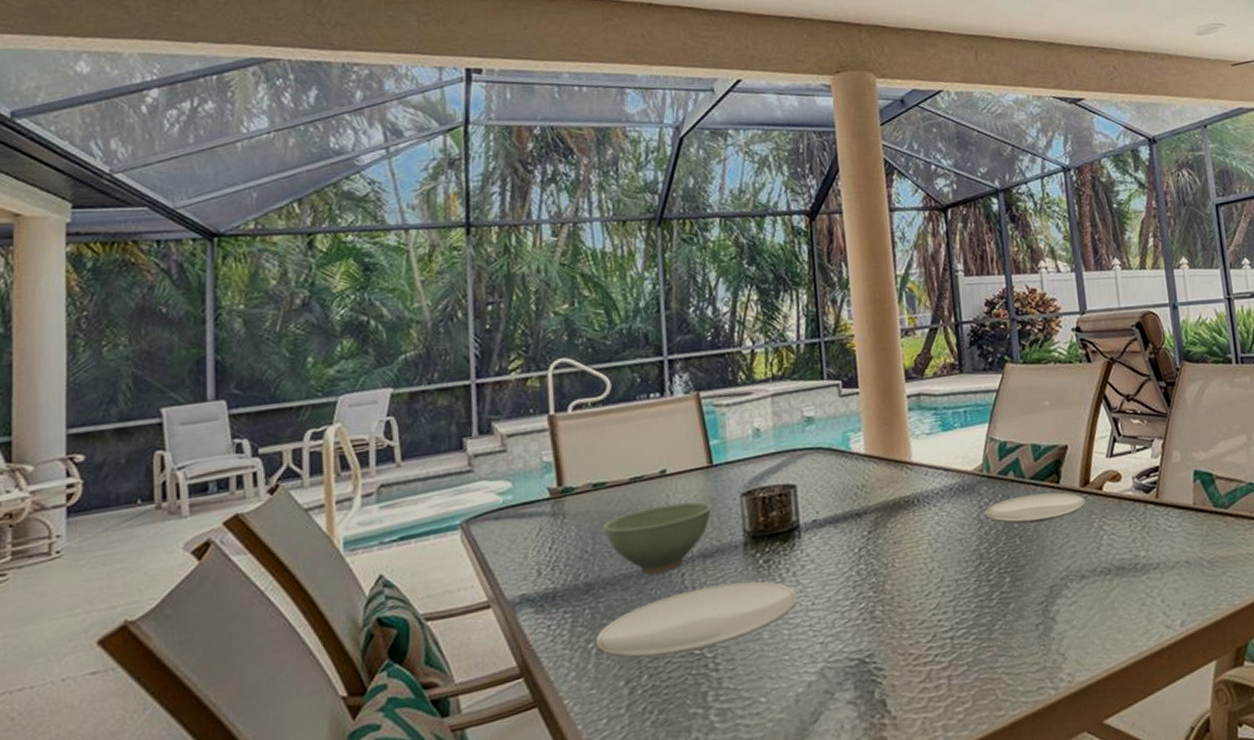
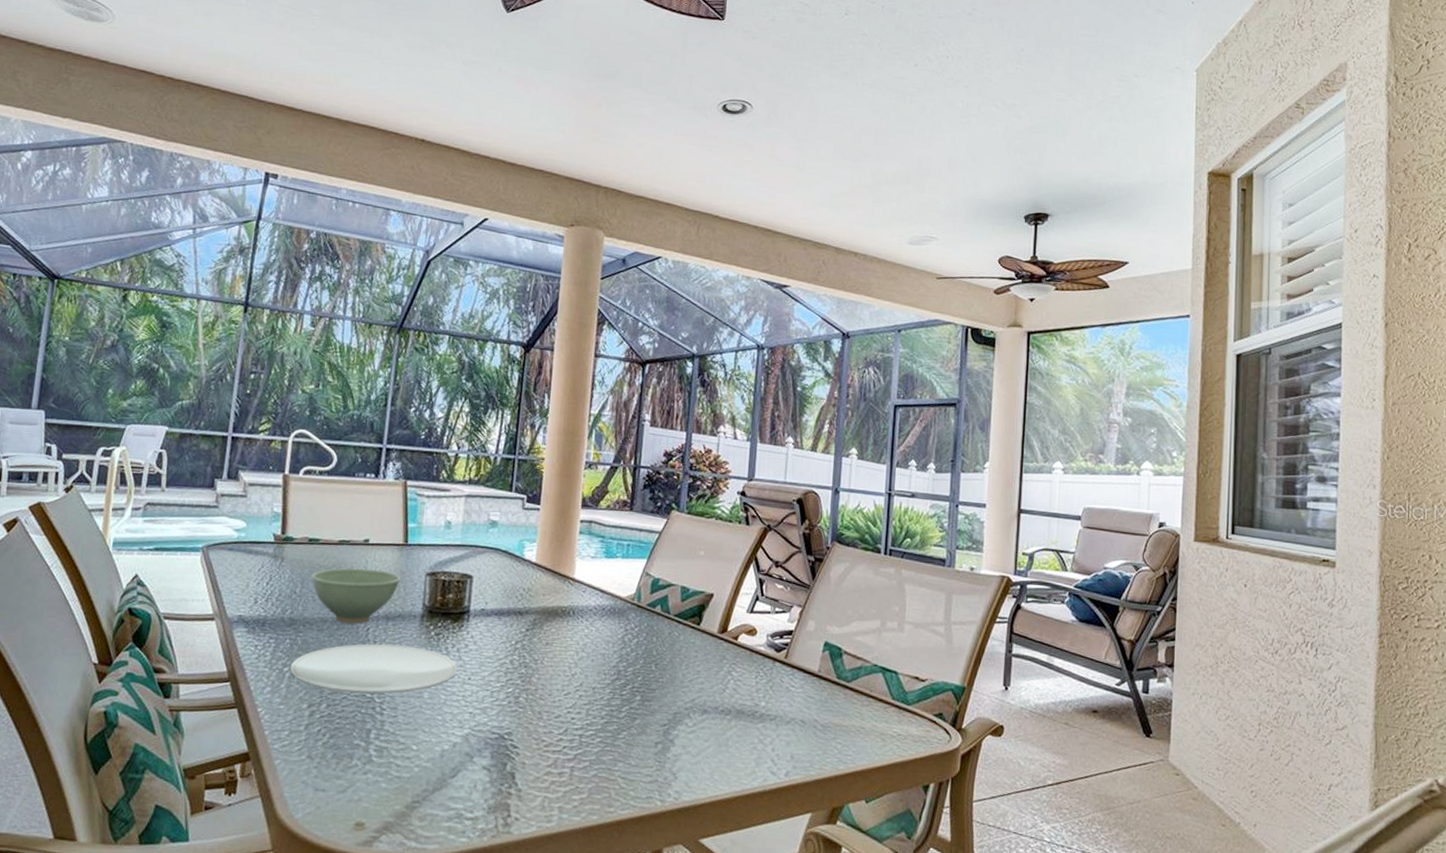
plate: present [985,492,1086,524] -> none [629,628,721,656]

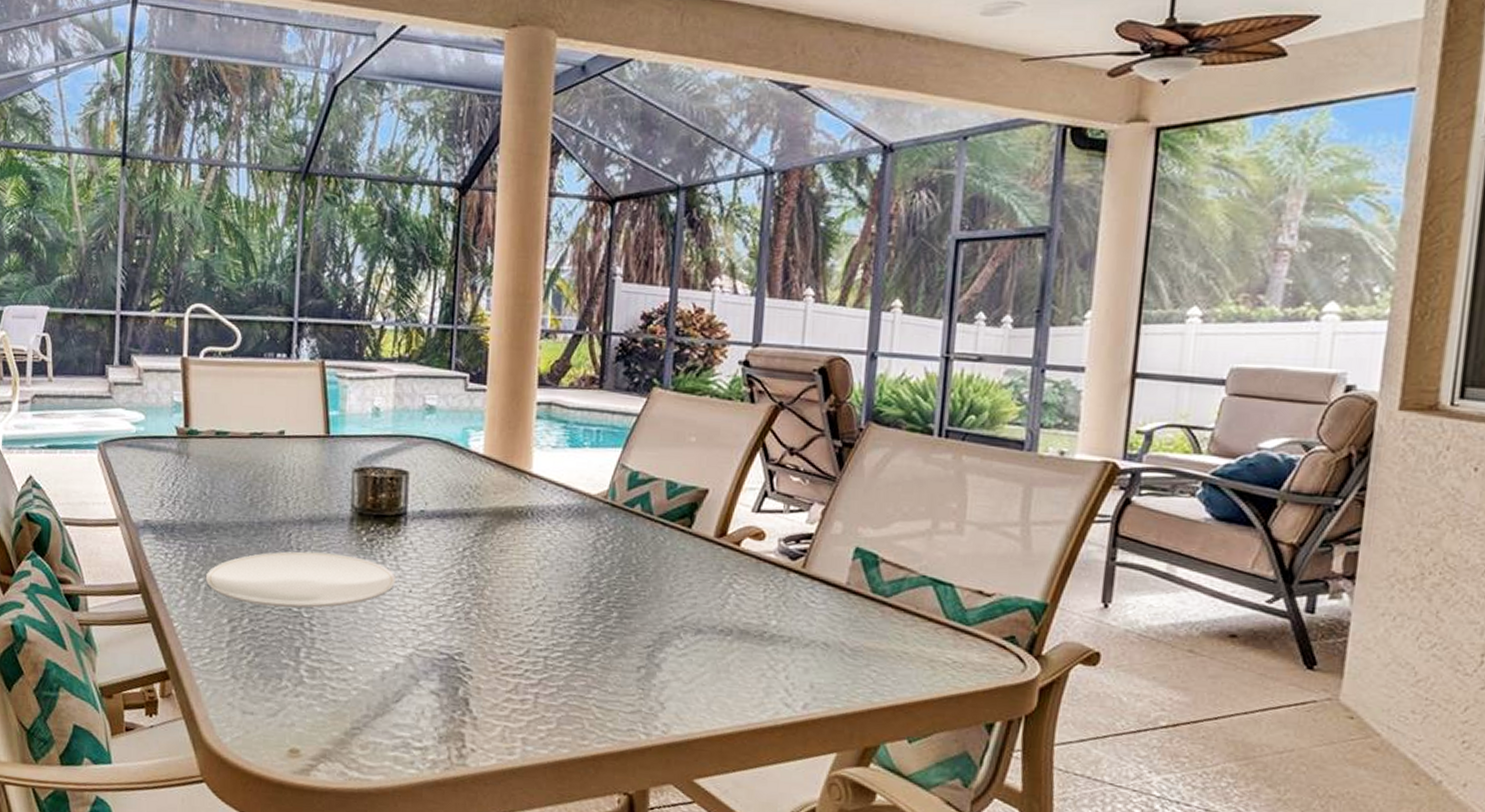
bowl: present [311,568,401,624] -> none [221,464,324,529]

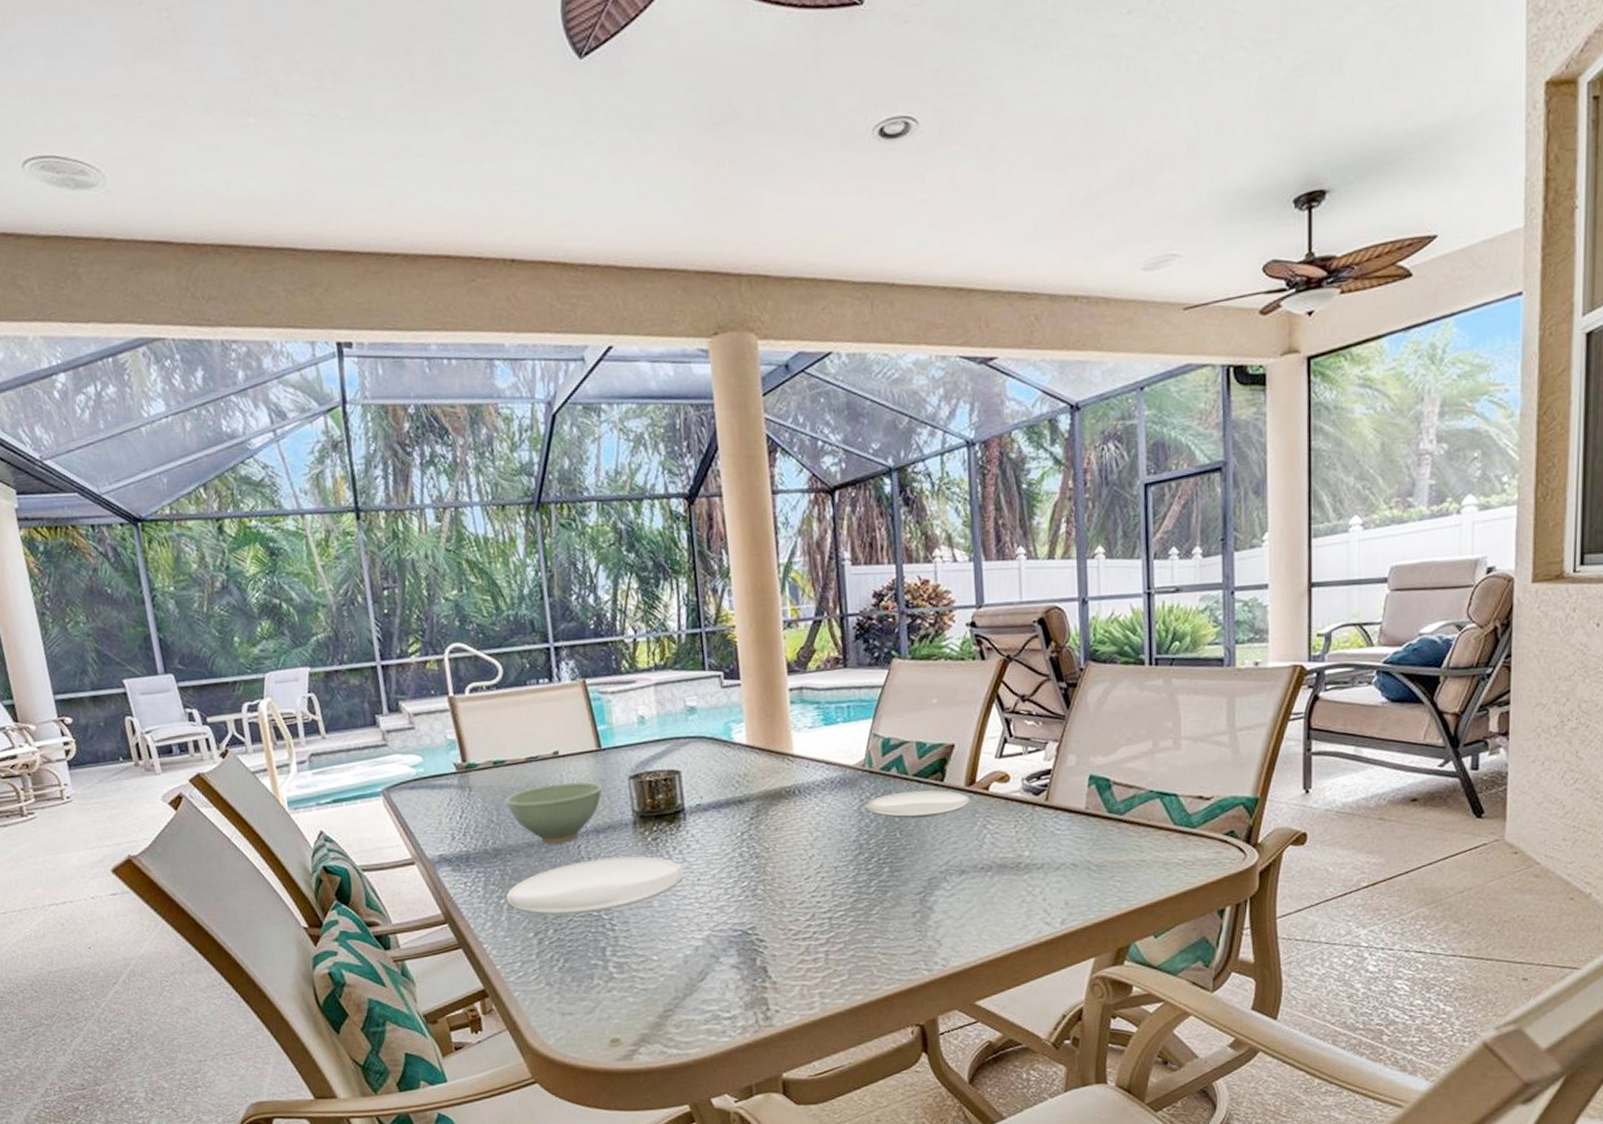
bowl: none [221,464,324,529] -> present [505,782,602,845]
plate: none [602,532,718,565] -> present [866,790,970,819]

